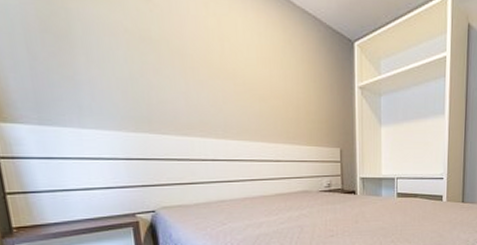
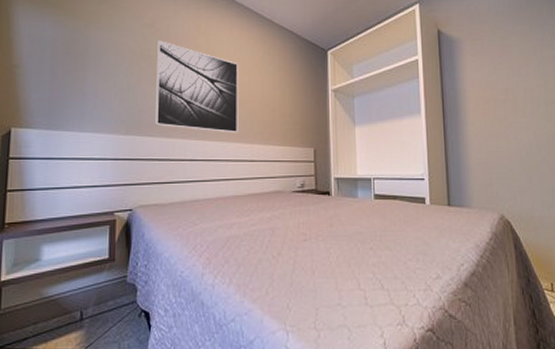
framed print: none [159,19,262,132] -> present [155,40,239,133]

